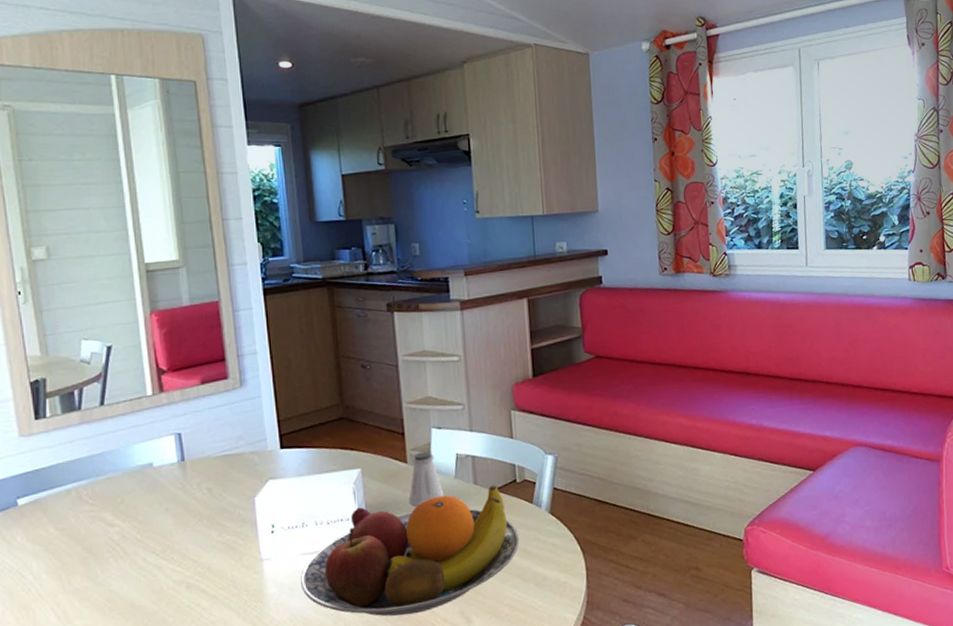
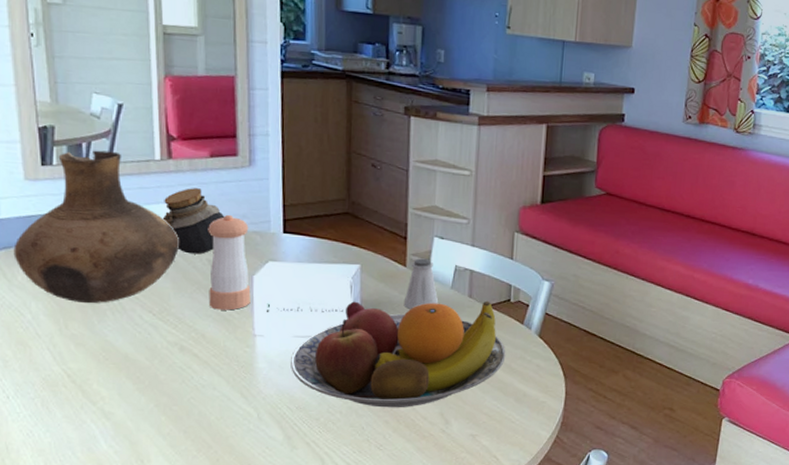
vase: none [11,394,178,555] -> present [13,150,180,304]
jar: none [159,417,221,486] -> present [163,188,225,255]
pepper shaker: none [205,438,254,540] -> present [208,214,251,311]

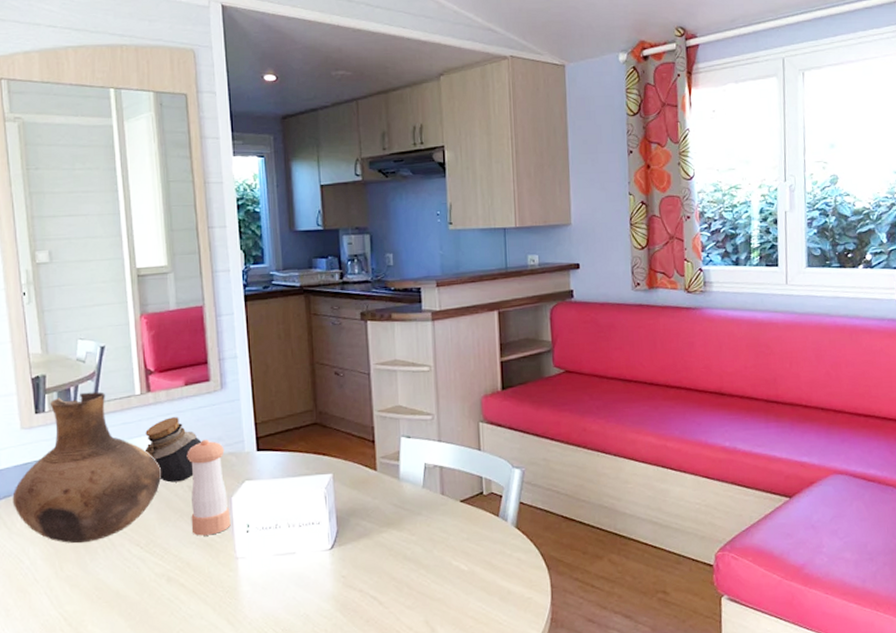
fruit bowl: present [291,300,506,408] -> none [273,496,485,622]
saltshaker: present [403,258,439,309] -> none [377,460,412,514]

